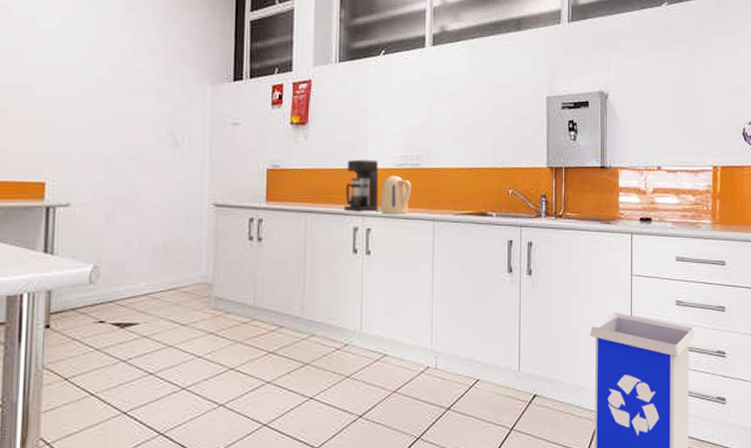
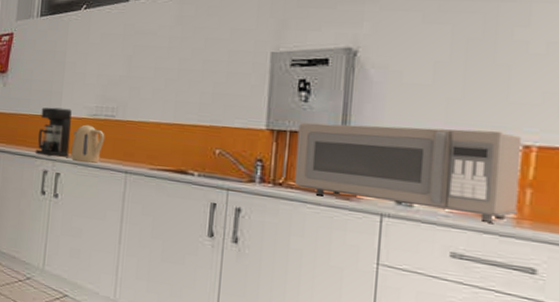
microwave: none [570,156,712,229] -> present [293,122,523,223]

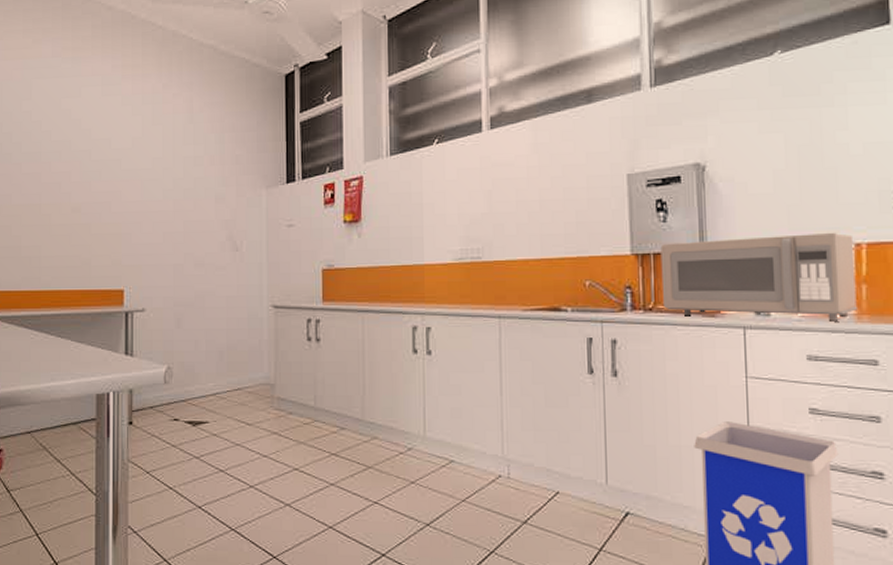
coffee maker: present [35,107,72,158] -> none [401,255,438,310]
kettle: present [70,124,105,164] -> none [439,270,474,313]

